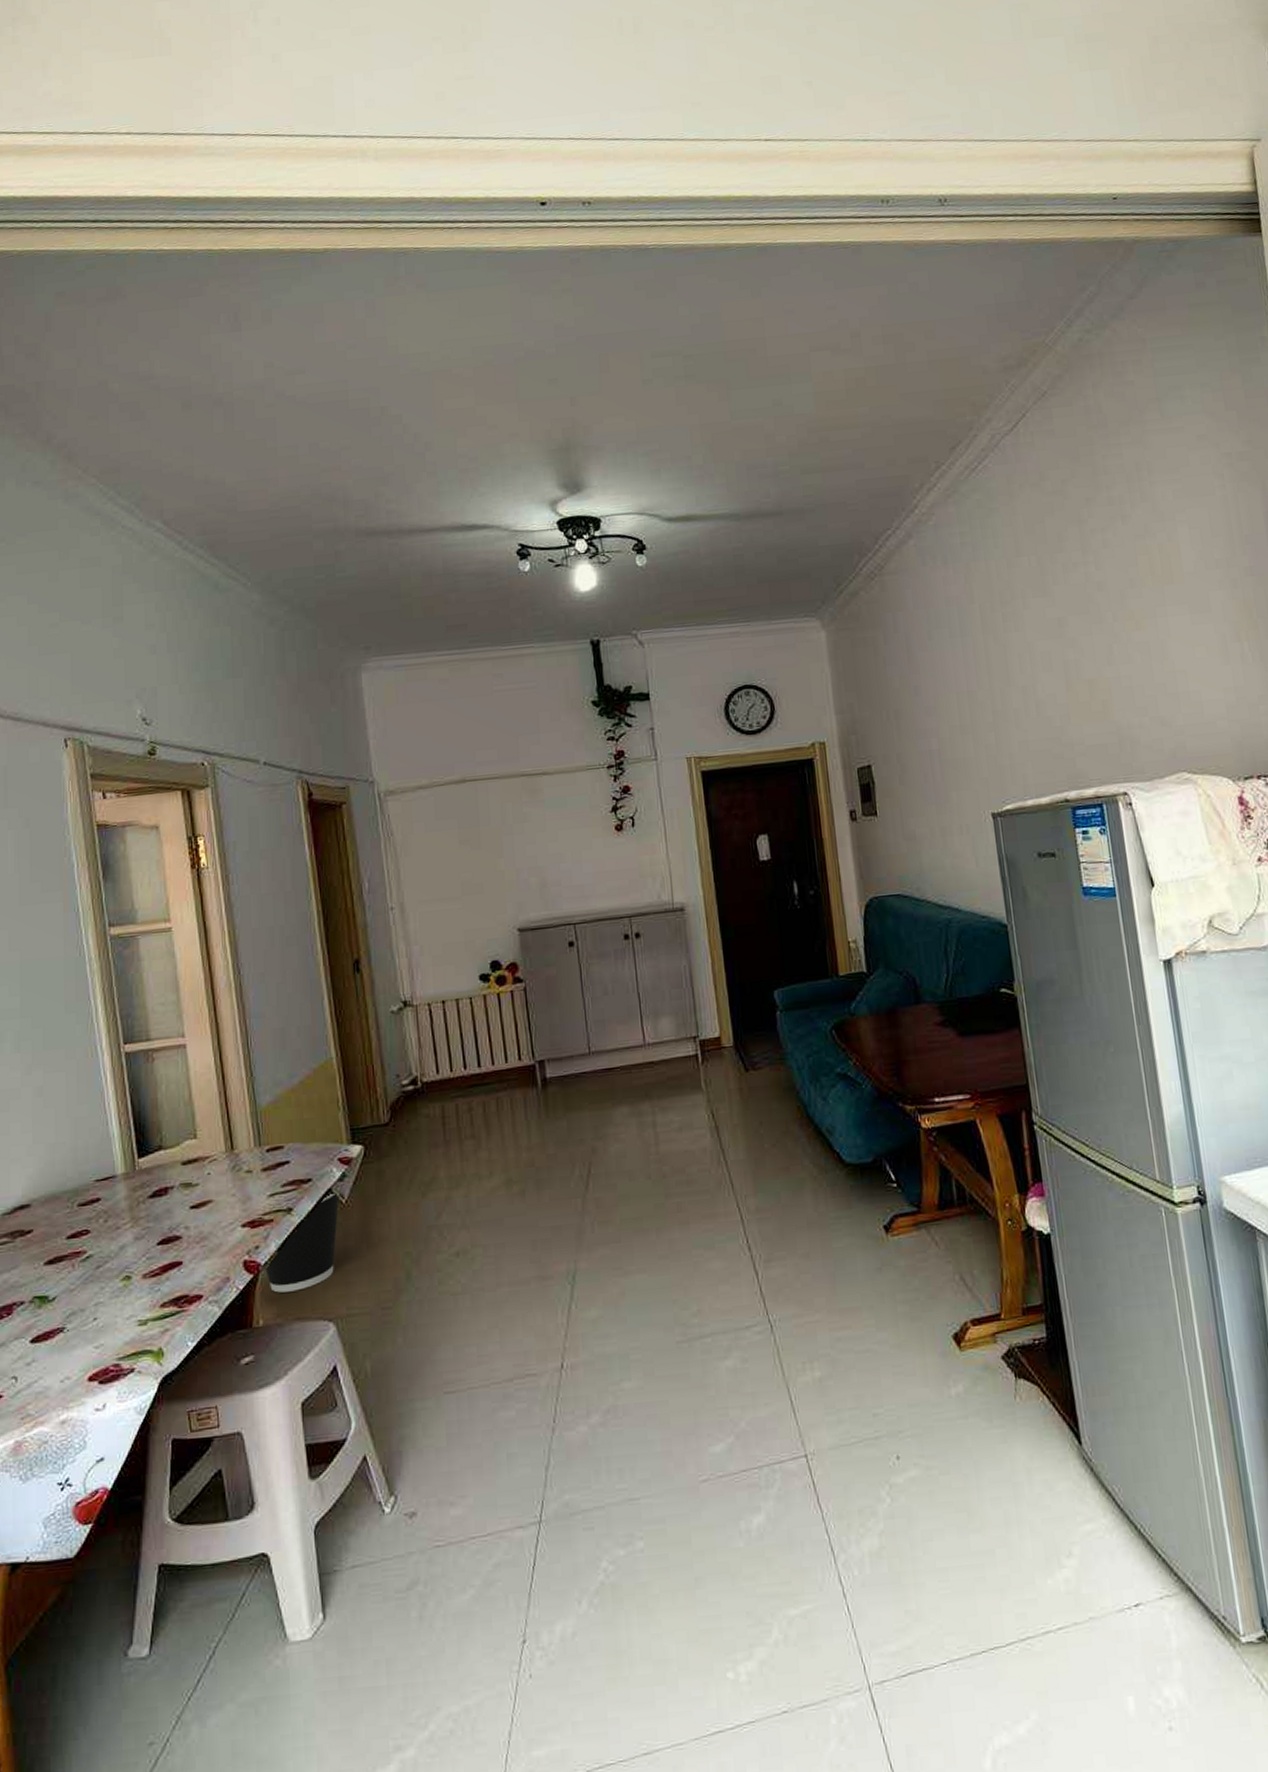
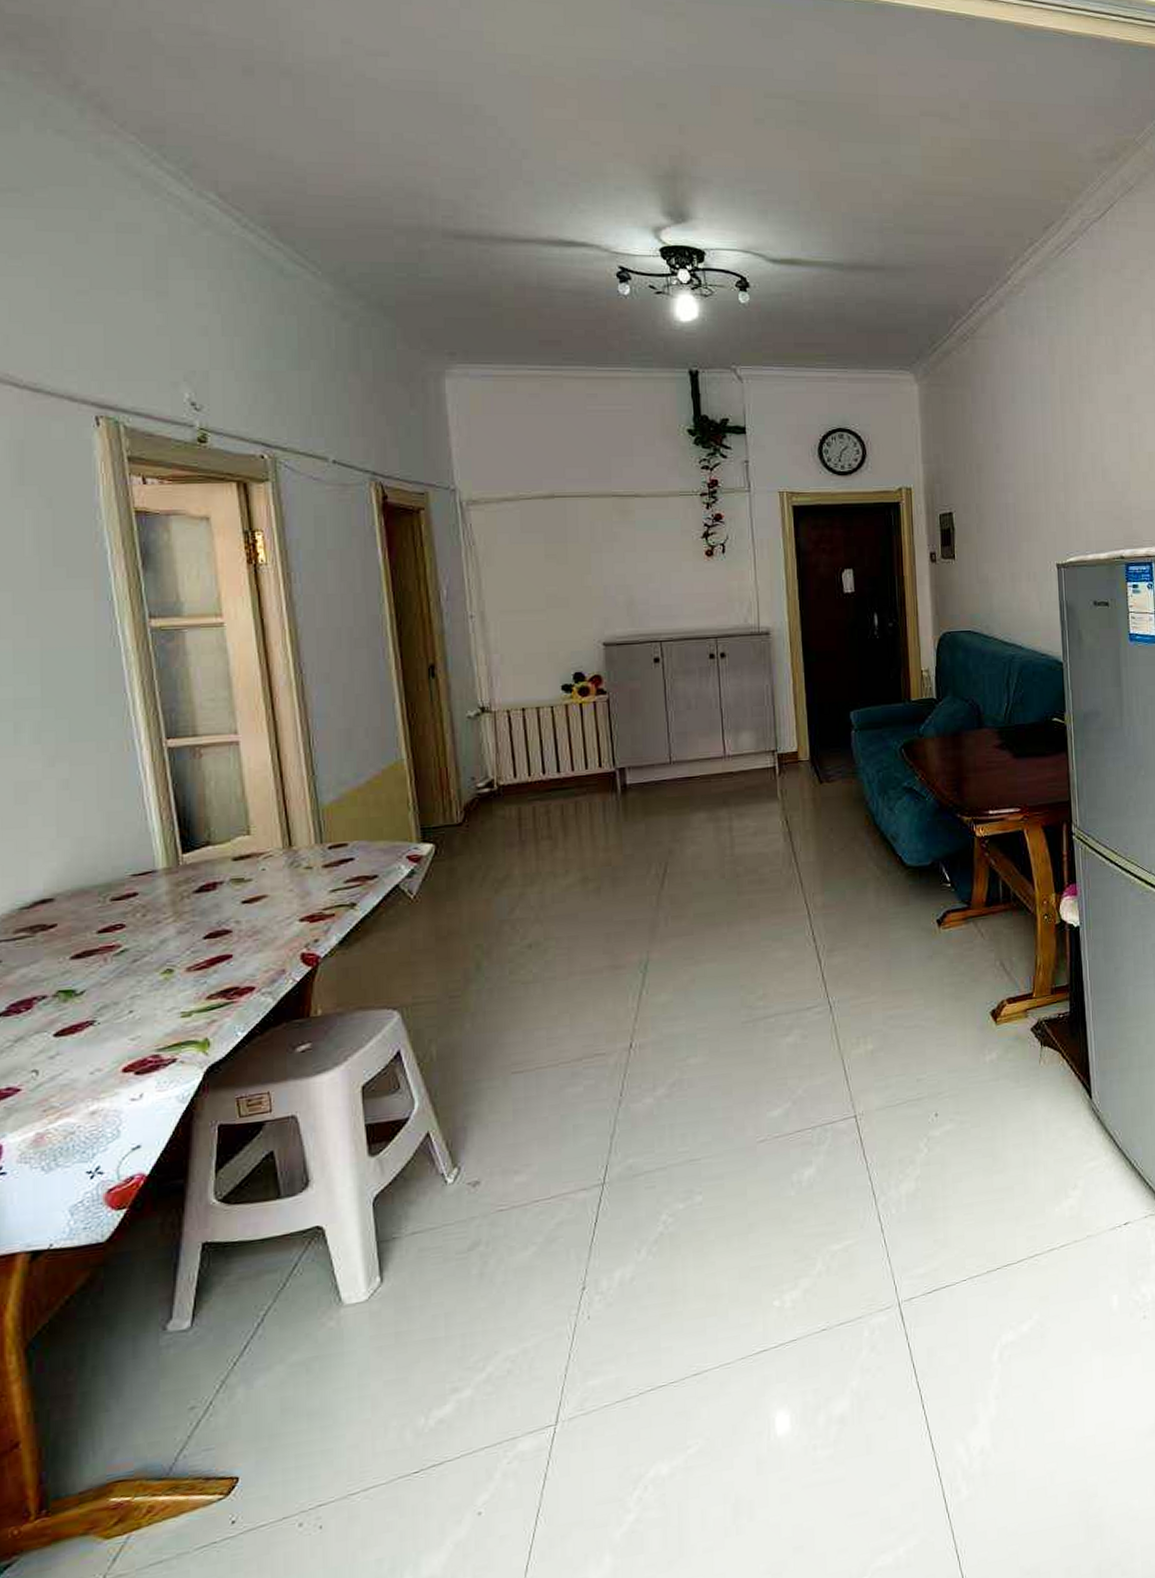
wastebasket: present [263,1192,340,1293] -> none [323,888,408,984]

